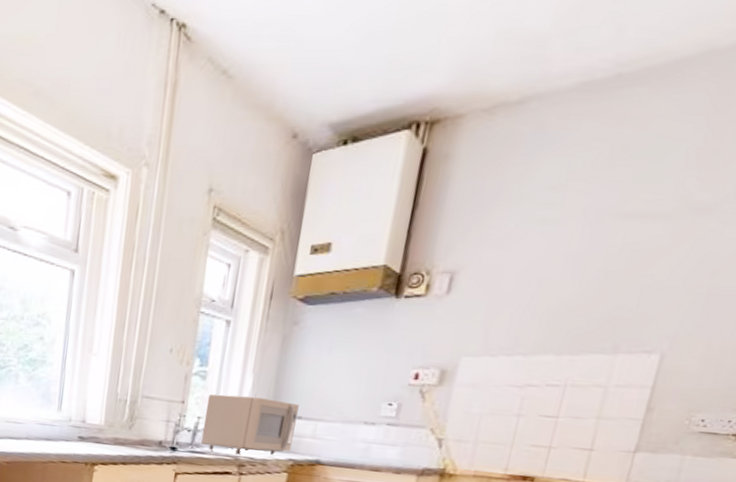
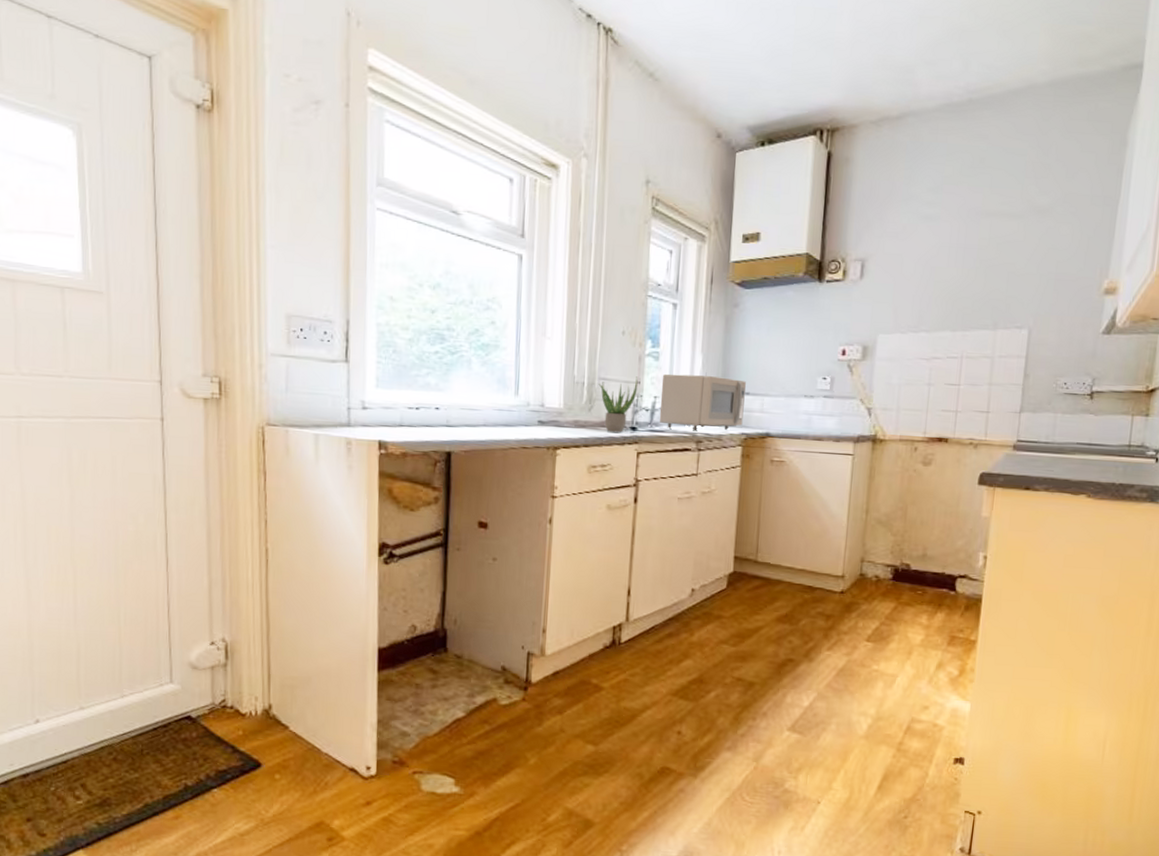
potted plant: none [141,396,183,452] -> present [598,376,638,433]

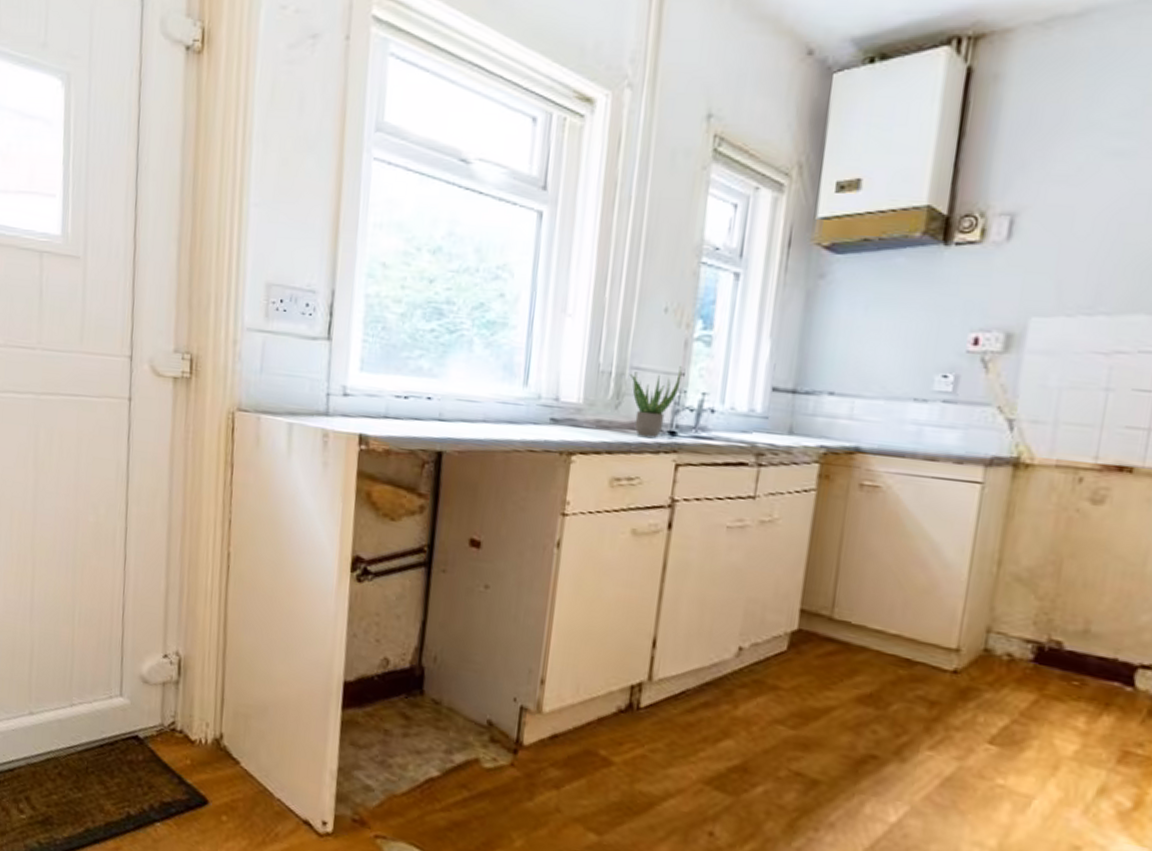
microwave: present [659,373,746,431] -> none [706,363,830,441]

